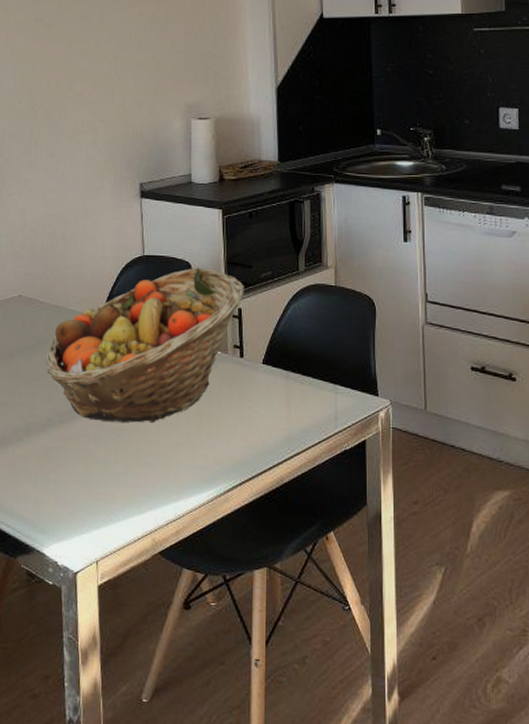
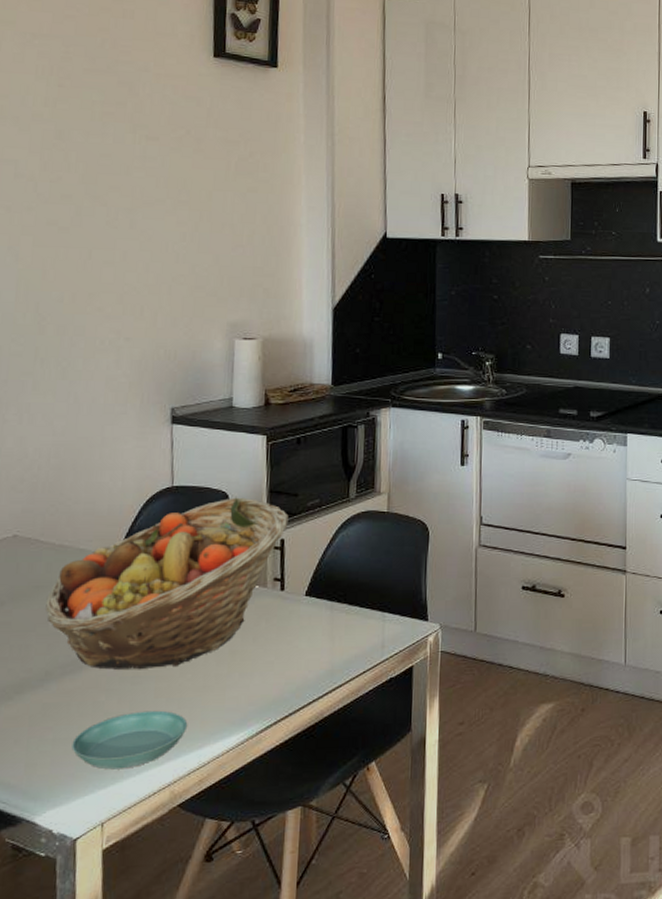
saucer: none [70,461,165,513] -> present [72,710,188,770]

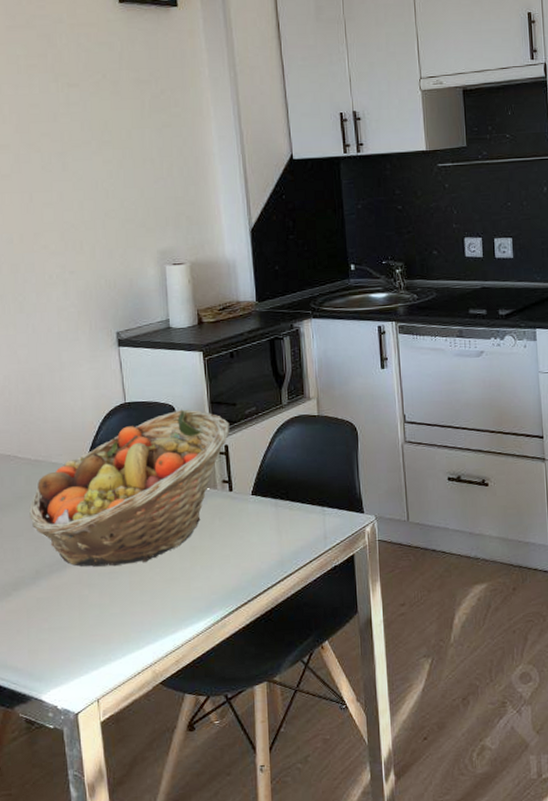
saucer: present [72,710,188,770] -> none [65,601,161,654]

